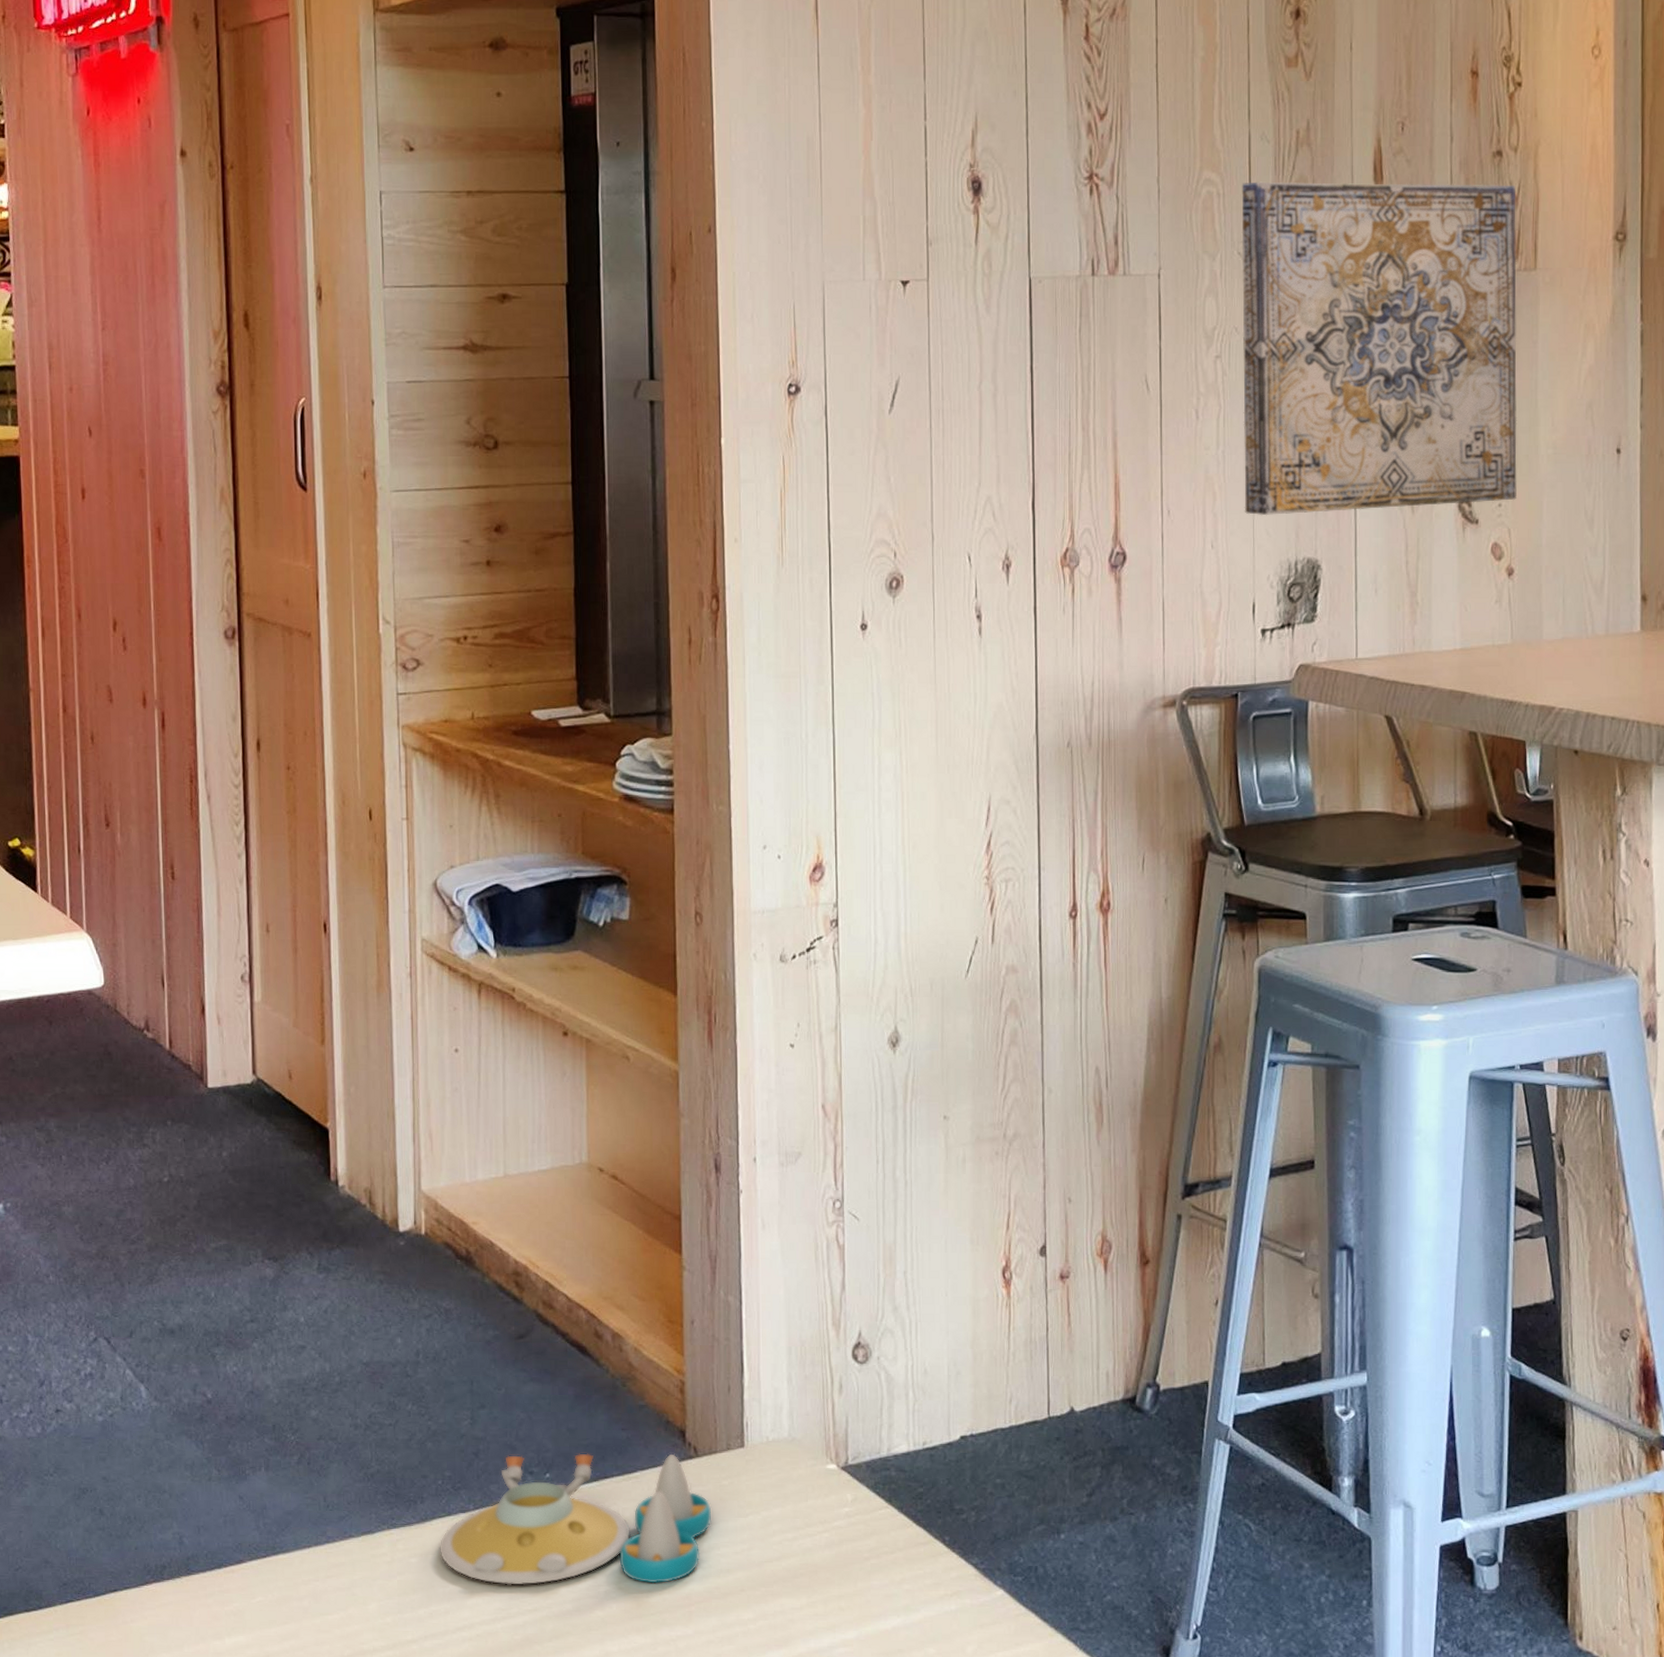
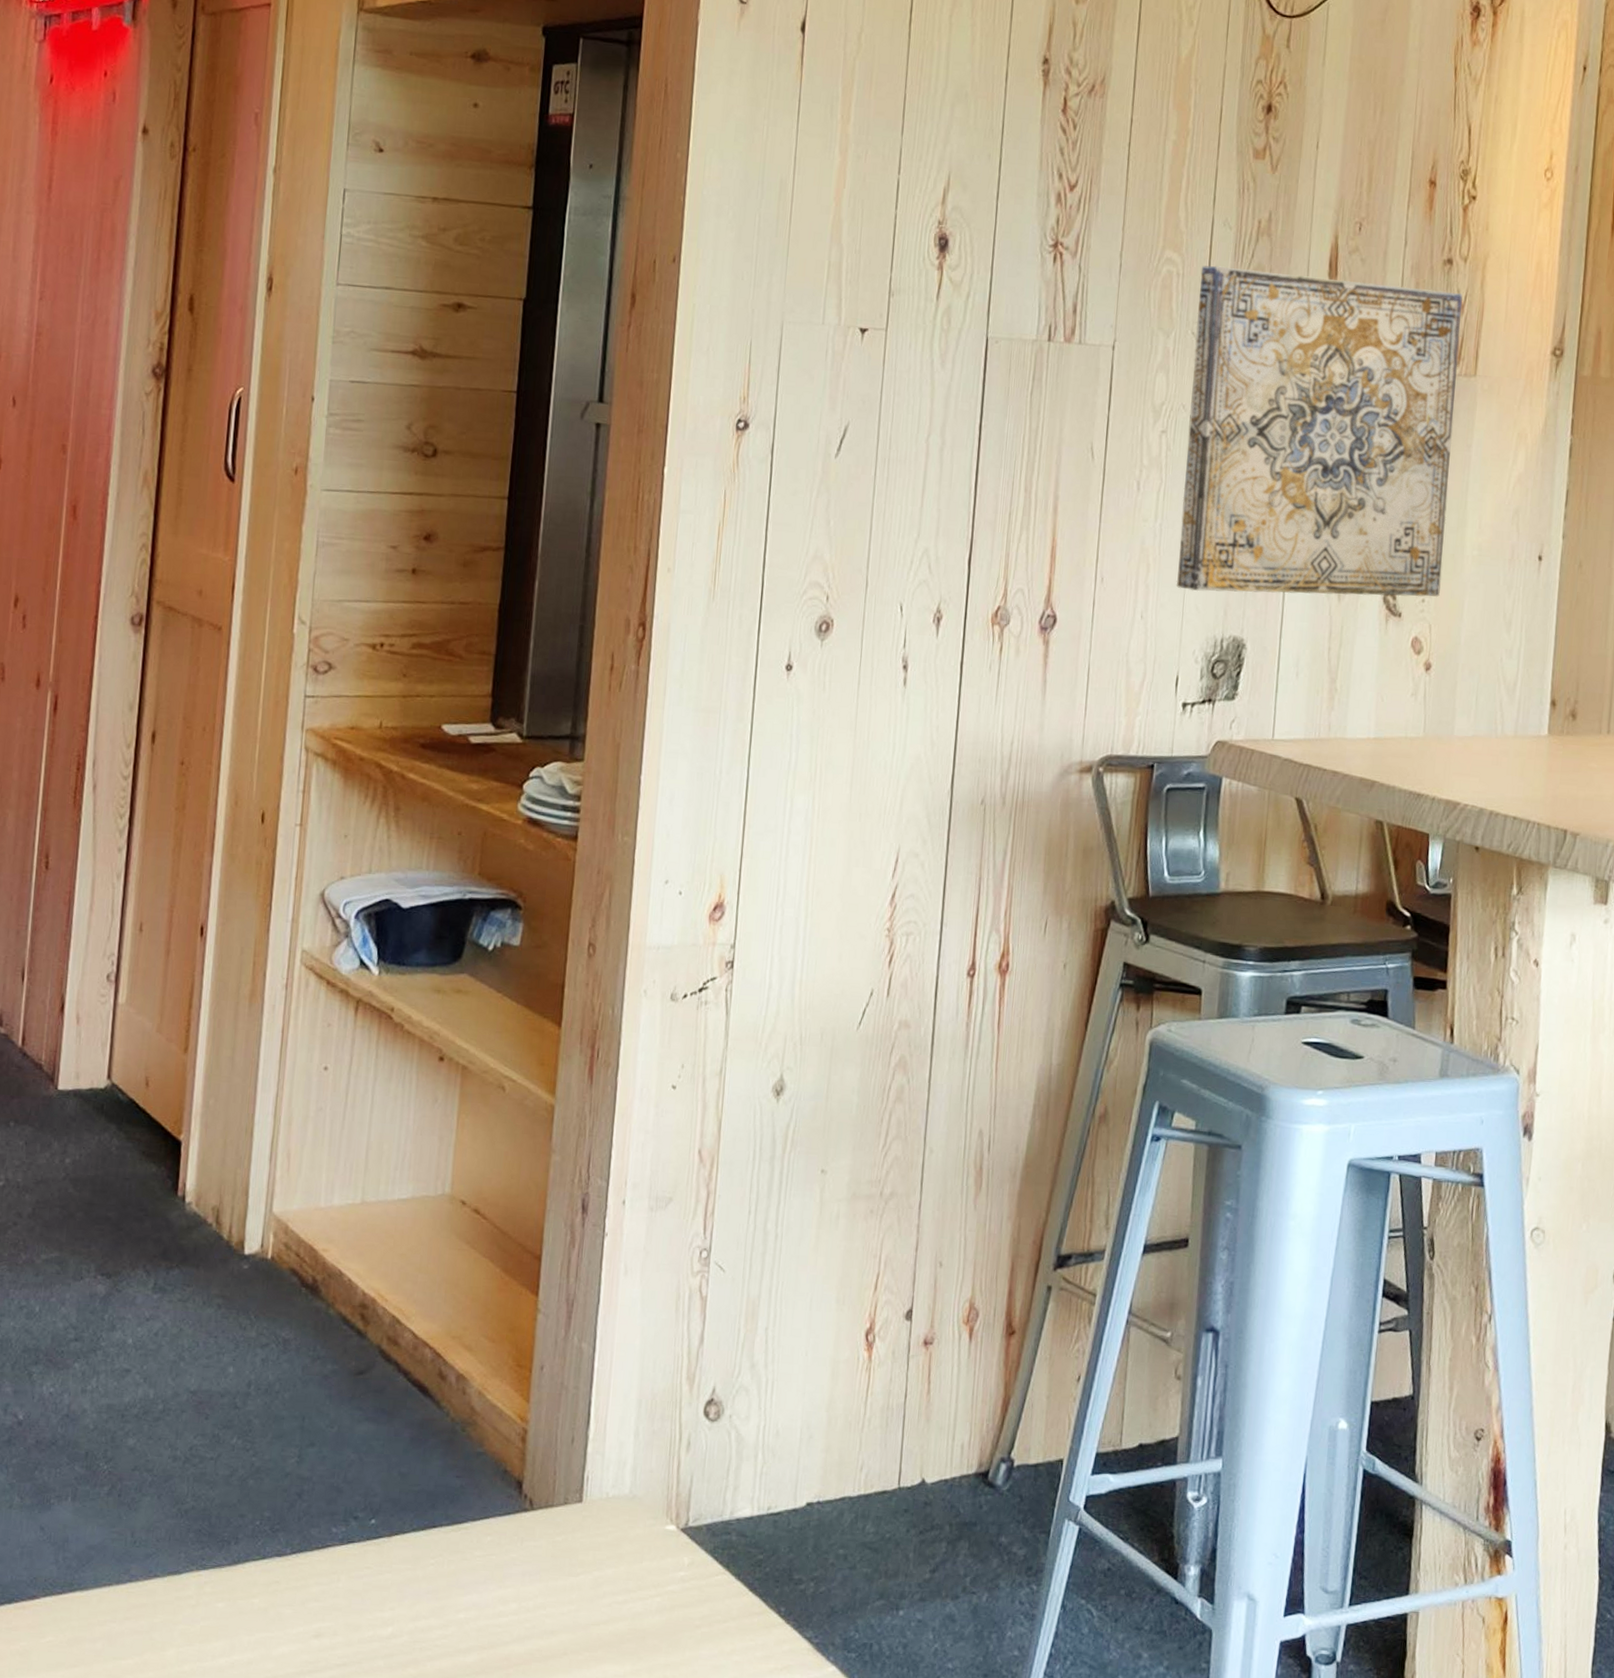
salt and pepper shaker set: present [439,1453,712,1585] -> none [248,1498,542,1643]

